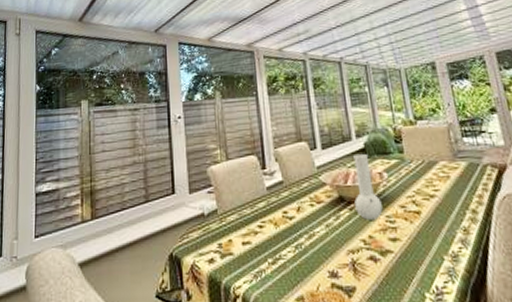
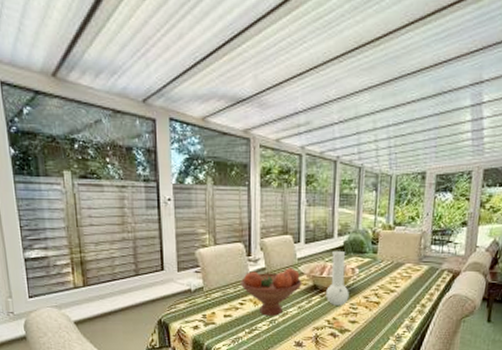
fruit bowl: none [257,178,326,240] -> present [240,268,302,316]

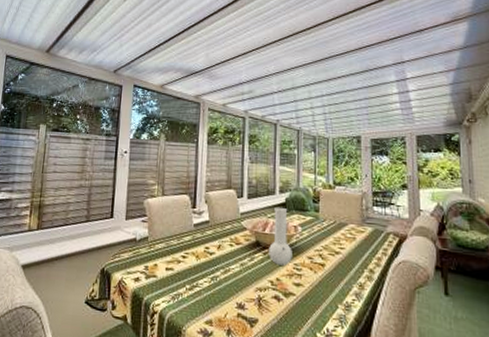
fruit bowl: present [240,268,302,316] -> none [184,222,245,273]

